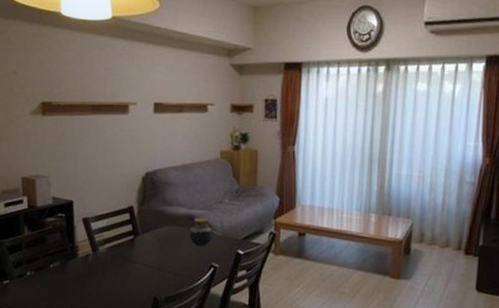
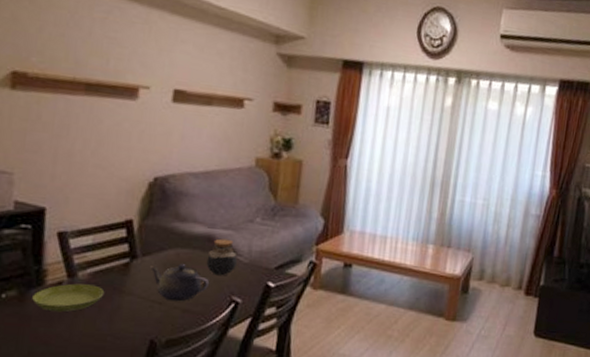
saucer: none [70,256,118,277] -> present [32,283,105,313]
teapot: none [148,238,194,268] -> present [149,264,210,302]

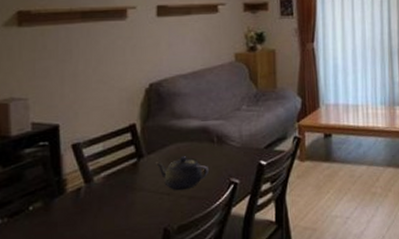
saucer: present [32,283,105,313] -> none [56,186,119,216]
jar: present [206,238,239,276] -> none [204,128,231,162]

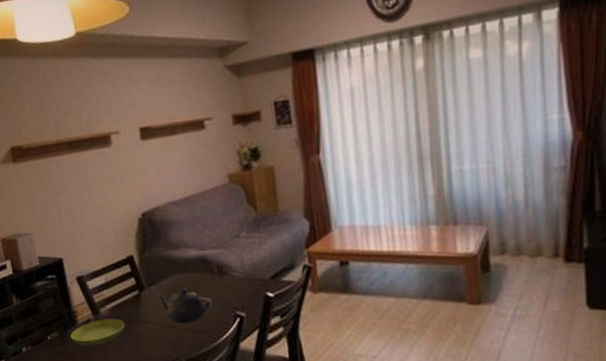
saucer: none [56,186,119,216] -> present [70,318,125,347]

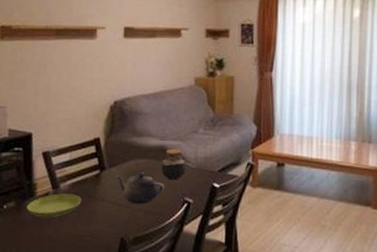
jar: none [204,257,233,294] -> present [161,148,187,181]

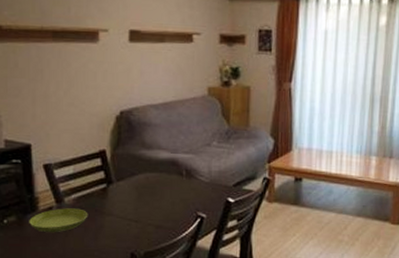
teapot: present [115,172,165,205] -> none [123,186,177,219]
jar: present [161,148,187,181] -> none [172,162,200,195]

